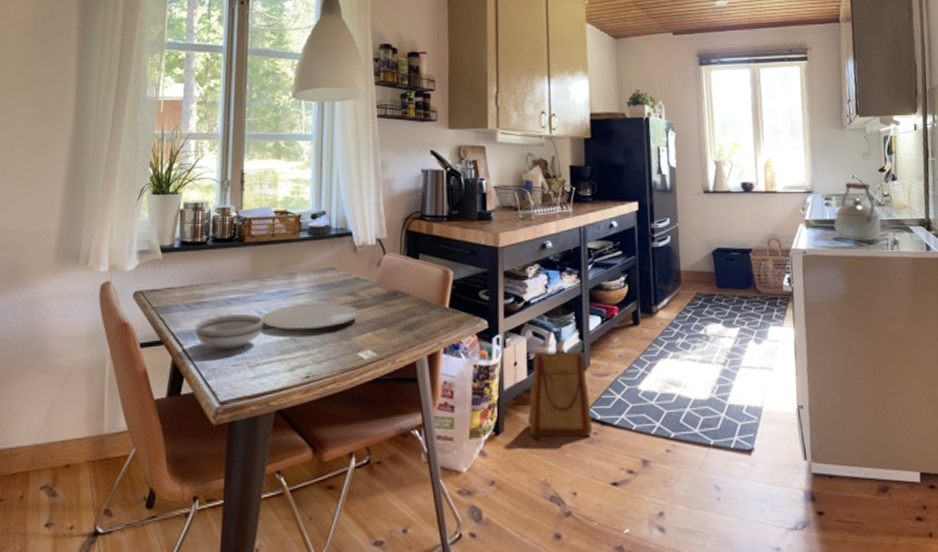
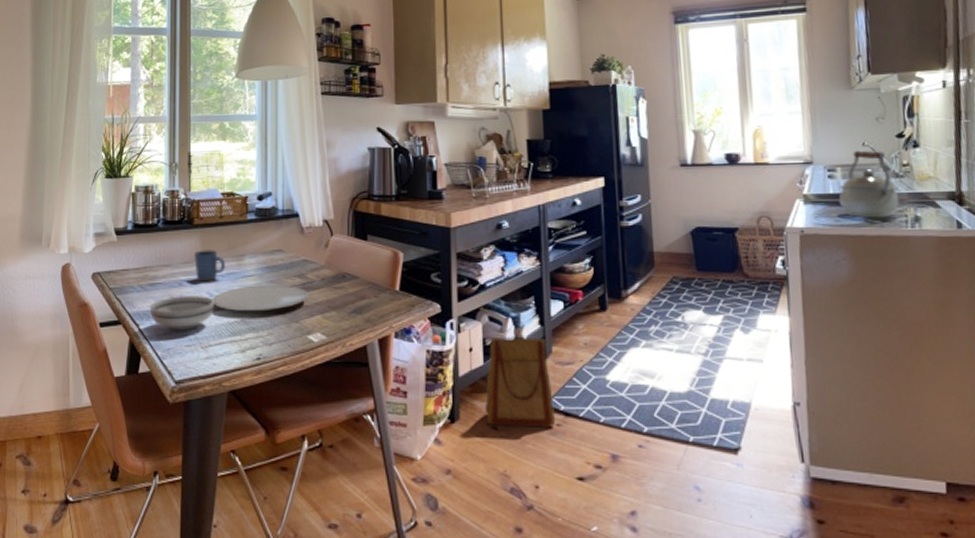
mug: none [244,268,276,299] -> present [194,250,225,281]

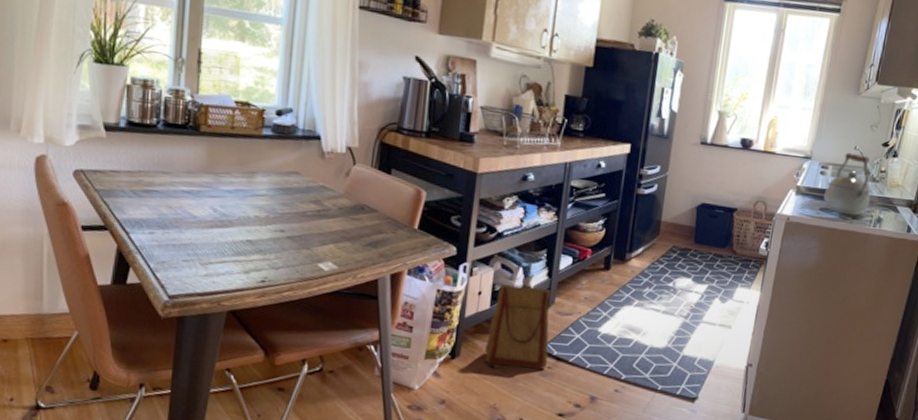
bowl: present [149,296,214,331] -> none [142,207,219,245]
mug: present [194,250,225,281] -> none [198,161,234,195]
plate: present [212,285,309,312] -> none [216,206,323,235]

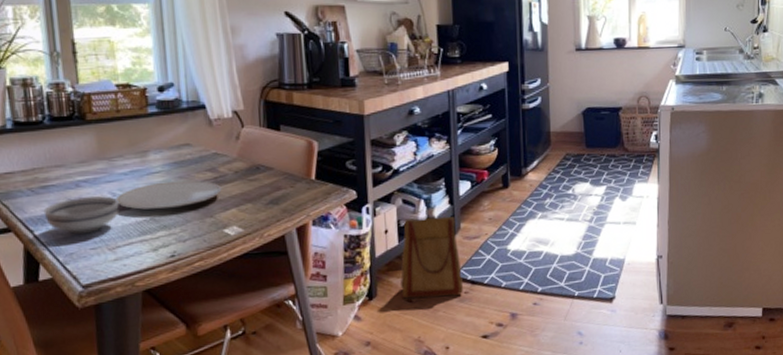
bowl: none [142,207,219,245] -> present [43,196,120,234]
plate: none [216,206,323,235] -> present [115,180,222,210]
kettle: present [823,152,872,216] -> none [702,35,749,95]

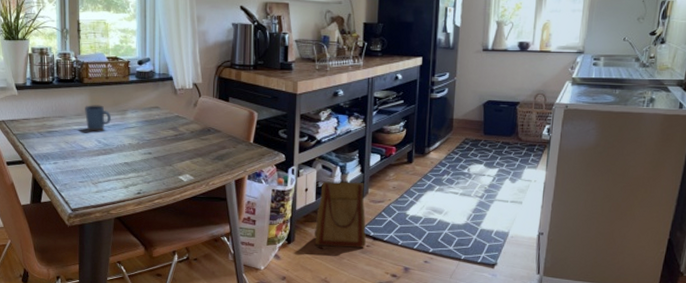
bowl: present [43,196,120,234] -> none [48,142,103,170]
mug: none [90,147,128,180] -> present [85,105,111,130]
plate: present [115,180,222,210] -> none [100,135,180,157]

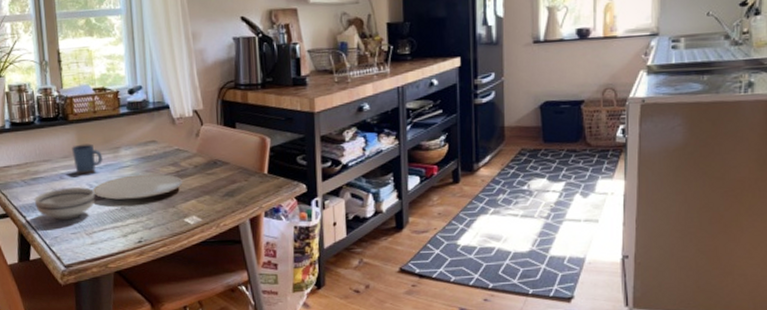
bowl: none [48,142,103,170] -> present [34,187,96,221]
plate: none [100,135,180,157] -> present [92,173,183,200]
shopping bag: present [314,181,367,248] -> none [347,210,412,289]

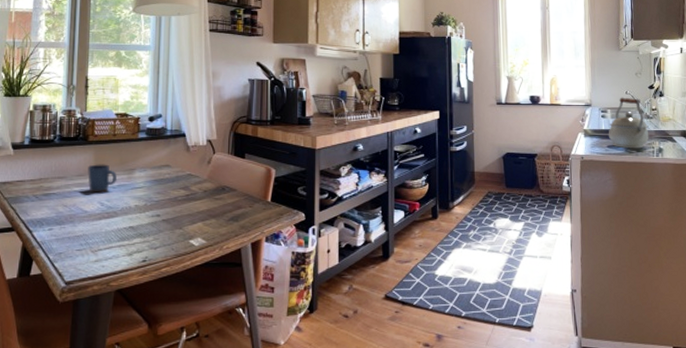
bowl: present [34,187,96,221] -> none [43,205,105,237]
plate: present [92,173,183,200] -> none [103,196,192,220]
kettle: none [679,20,736,85] -> present [608,97,649,149]

